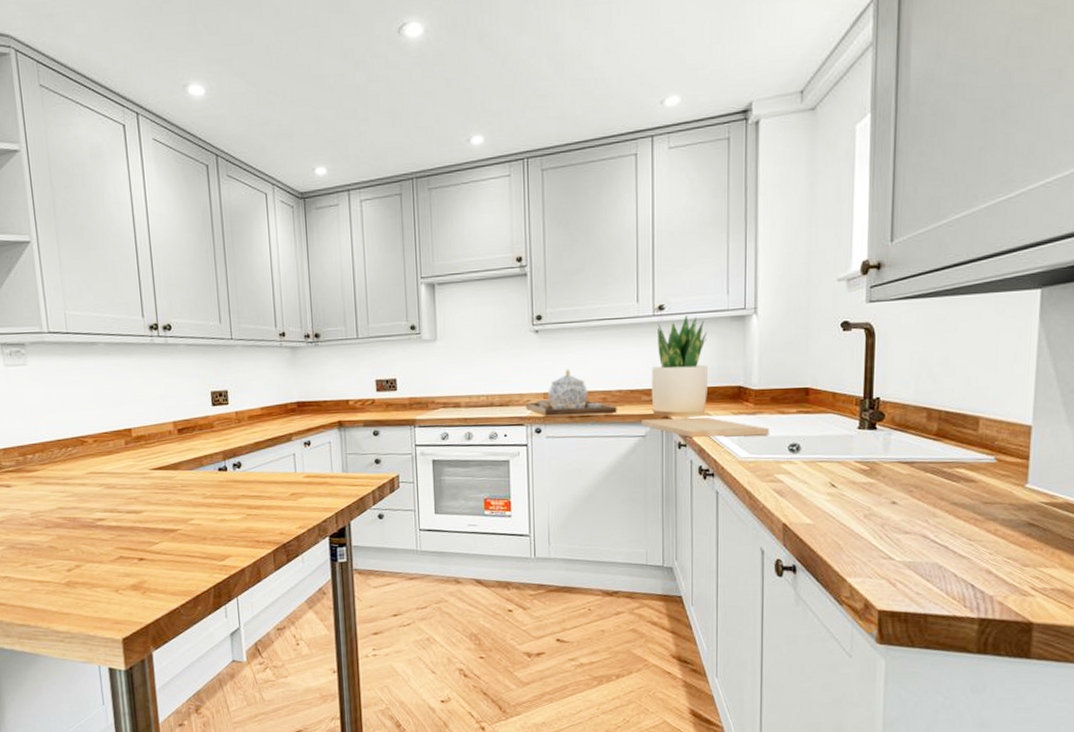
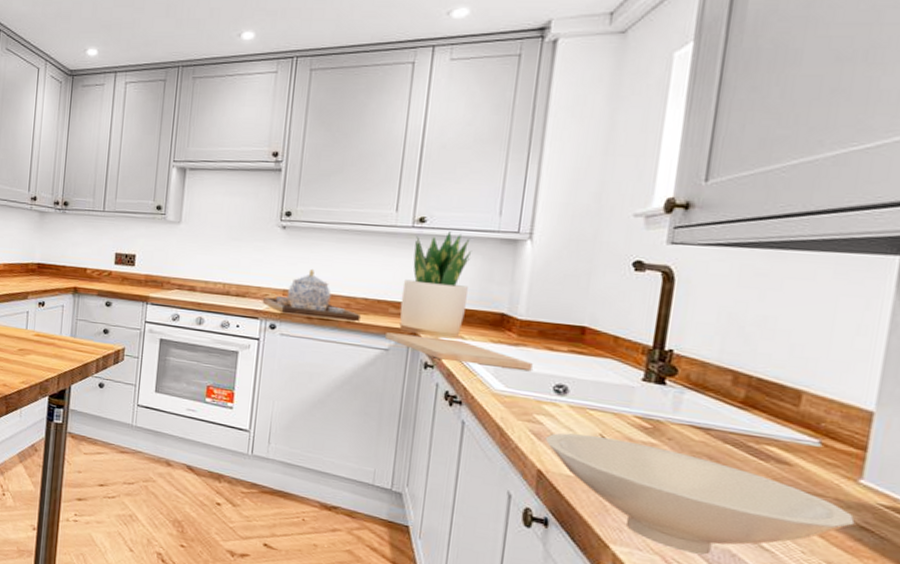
bowl: none [786,484,1025,572] -> present [544,433,855,555]

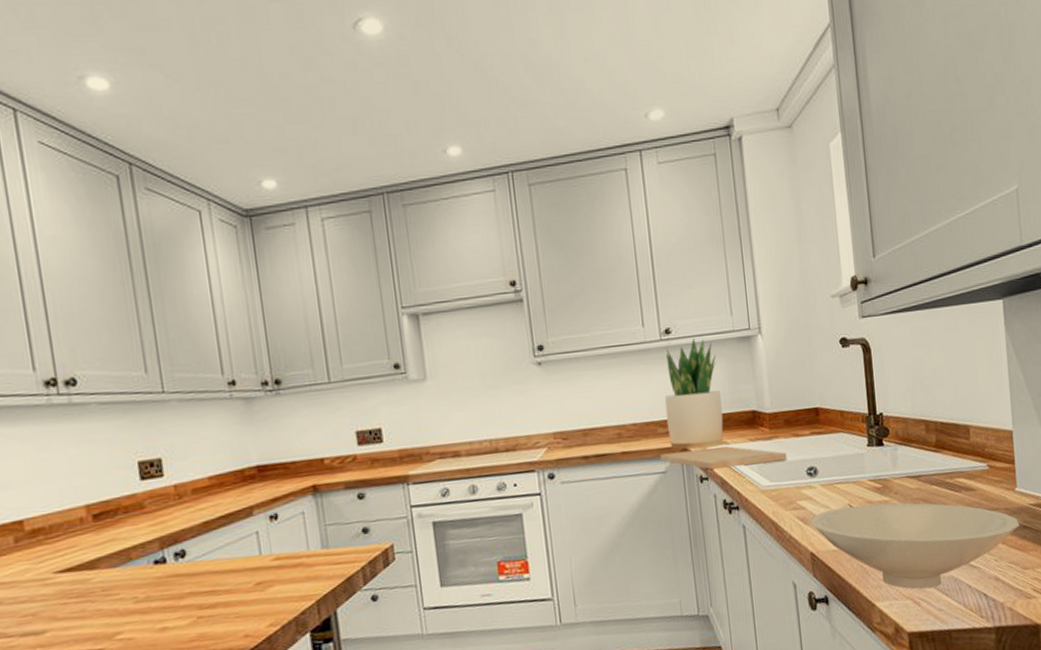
tea set: present [263,268,361,322] -> none [535,403,634,459]

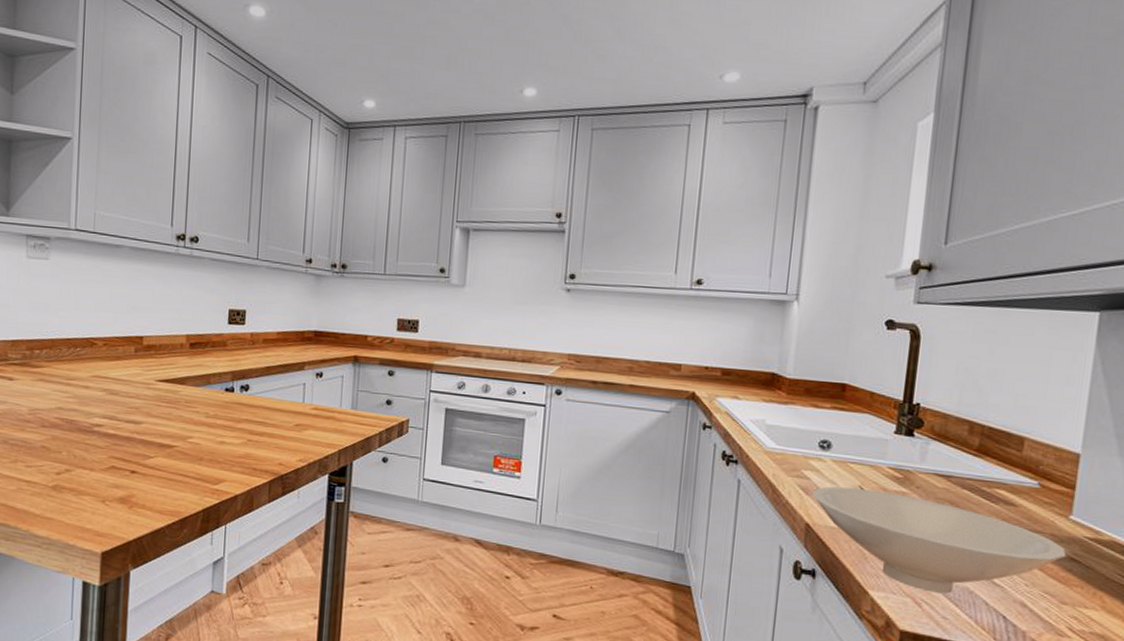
cutting board: present [660,446,787,470] -> none [667,394,800,428]
planter: present [664,339,724,450] -> none [679,293,745,400]

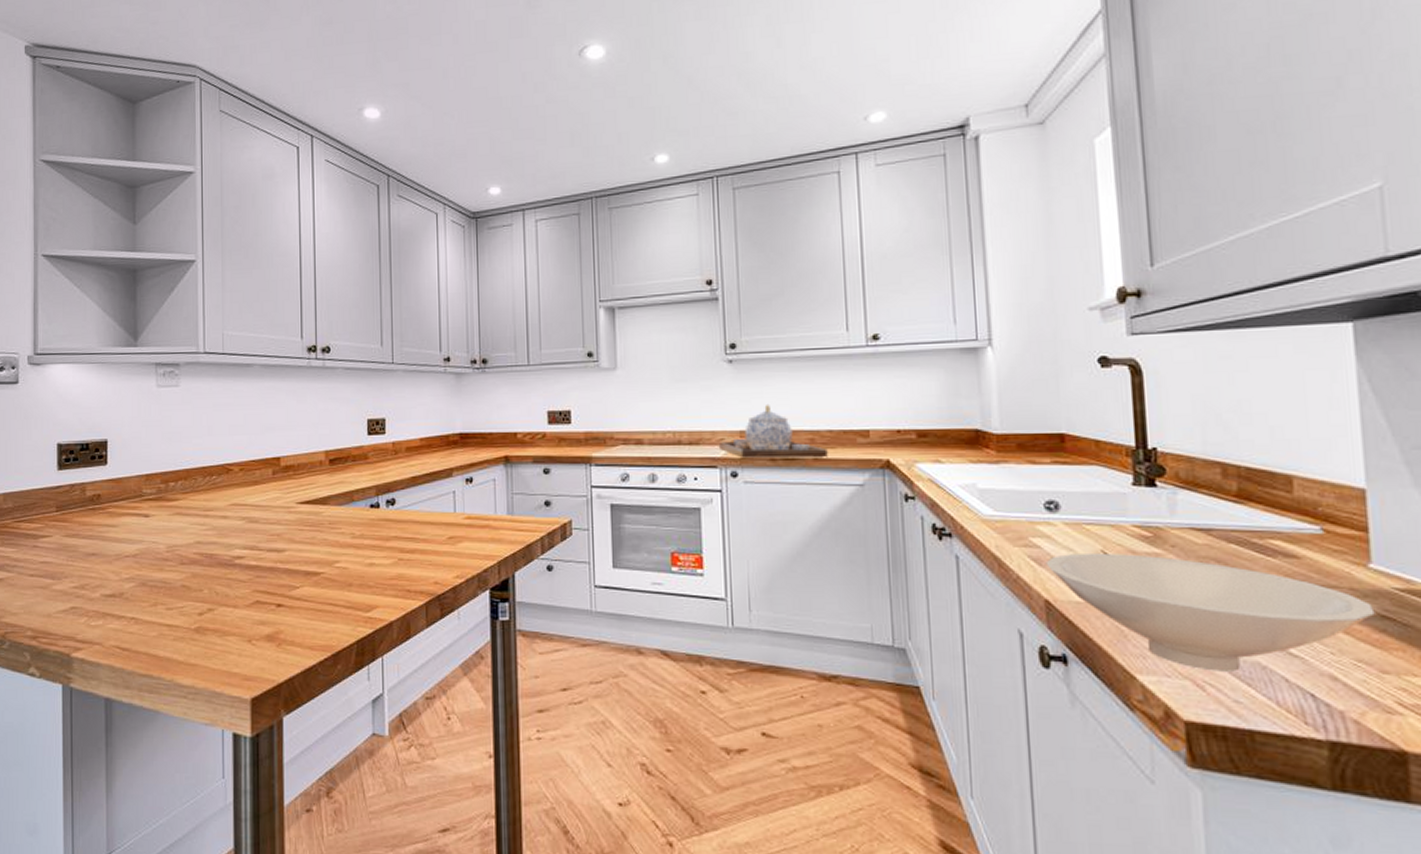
tea set: none [549,332,643,386] -> present [719,404,828,459]

